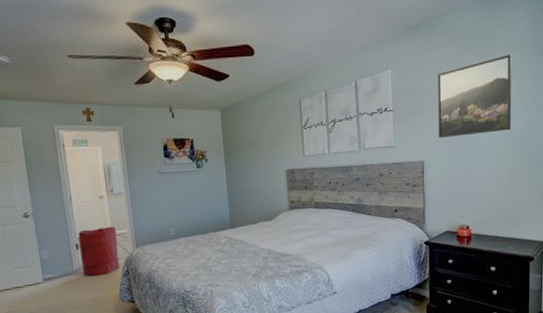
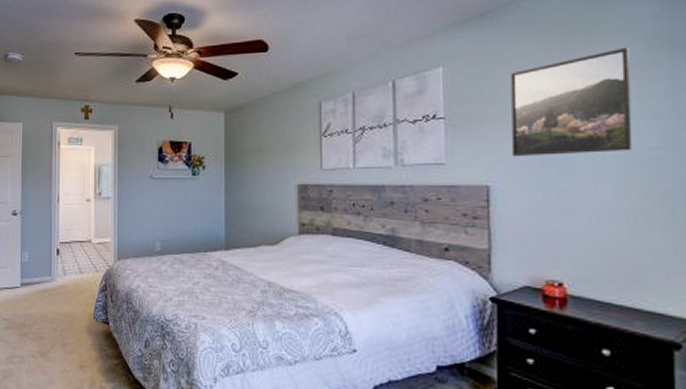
laundry hamper: present [78,226,120,277] -> none [60,233,99,288]

